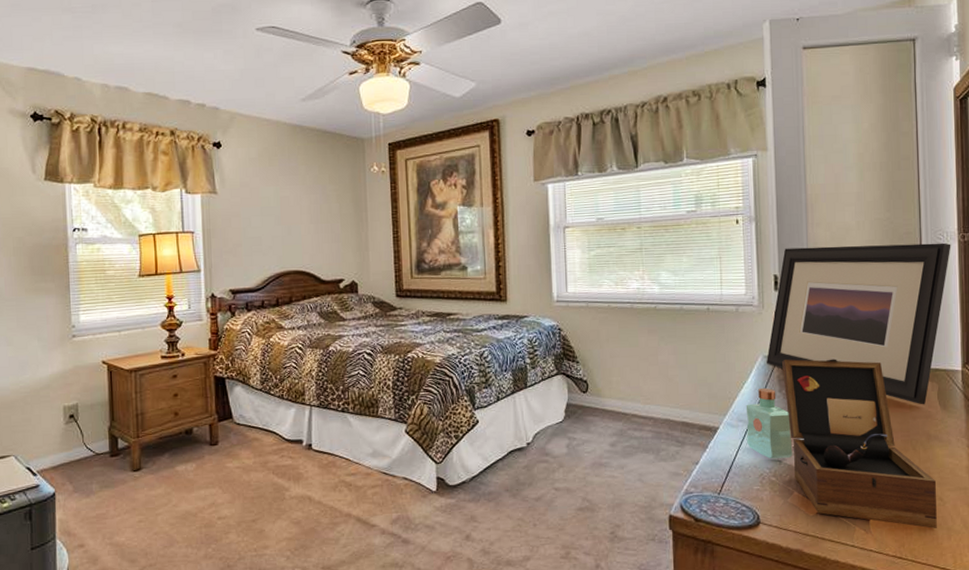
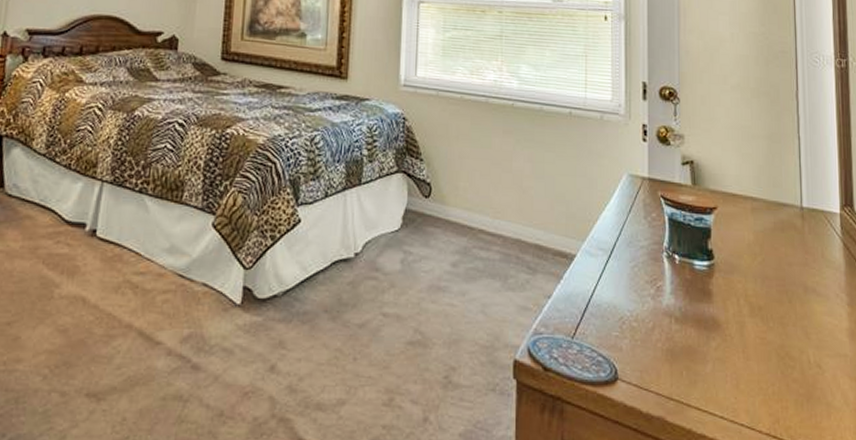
perfume: present [745,387,793,460] -> none [607,211,657,301]
picture frame: present [767,242,951,405] -> none [632,53,828,250]
wooden box: present [782,359,937,528] -> none [649,181,815,402]

